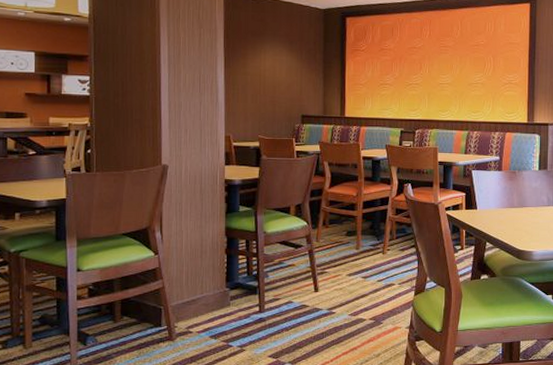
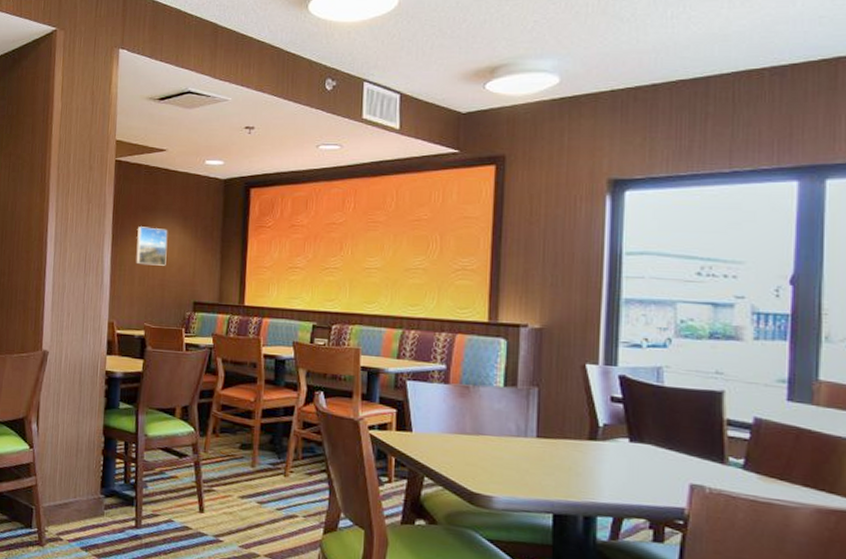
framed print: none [247,50,276,85] -> present [136,226,168,266]

